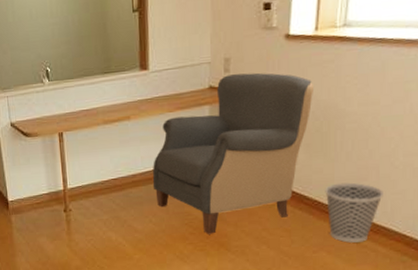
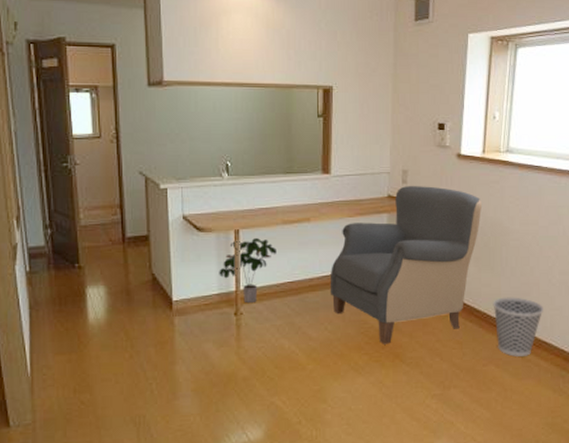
potted plant: none [47,139,99,201] -> present [219,238,276,304]

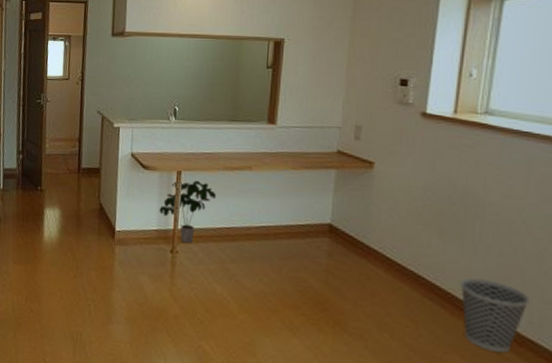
chair: present [331,186,482,345] -> none [268,142,450,308]

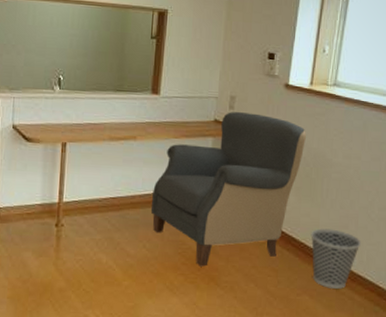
potted plant: present [159,180,216,244] -> none [43,152,101,216]
chair: none [268,142,450,308] -> present [151,112,306,267]

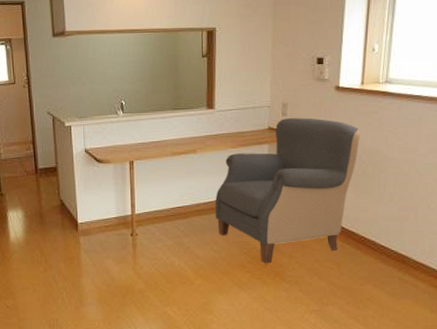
wastebasket: present [310,228,361,289] -> none [370,221,422,277]

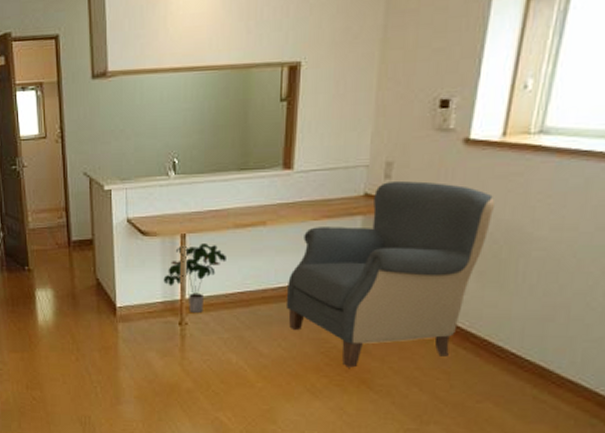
potted plant: none [117,168,167,226] -> present [163,244,226,314]

